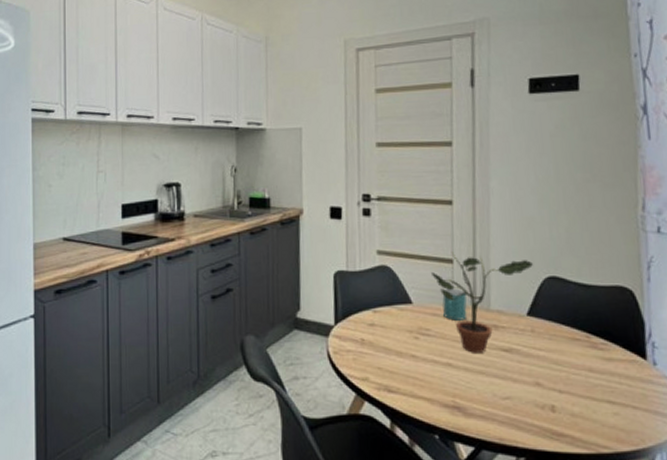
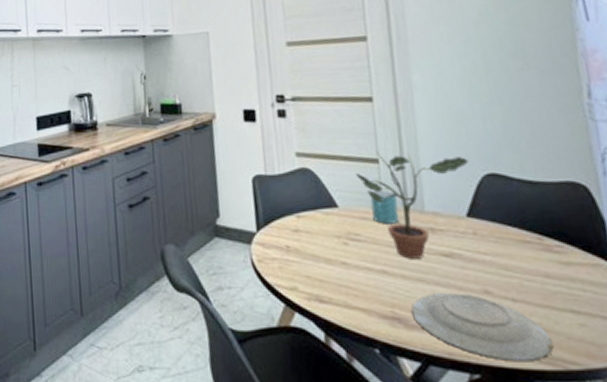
plate: none [471,385,590,445] -> present [411,293,554,361]

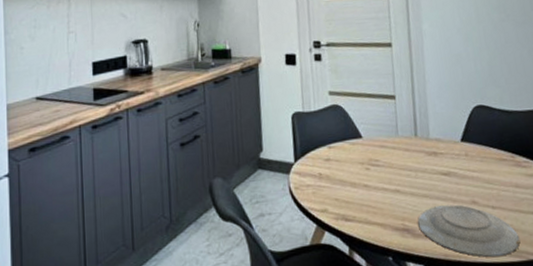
potted plant: present [355,151,468,259] -> none [376,89,463,179]
mug: present [370,189,400,224] -> none [388,121,410,151]

